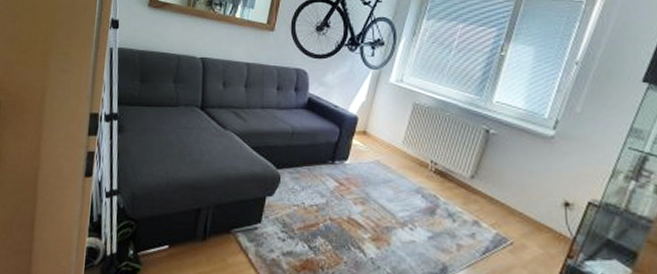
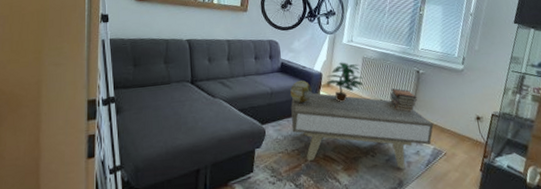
coffee table: none [313,139,500,253] -> present [291,92,434,170]
decorative sphere: none [316,123,344,149] -> present [290,80,313,103]
potted plant: none [360,106,411,156] -> present [325,62,364,102]
book stack: none [443,148,481,182] -> present [390,88,417,112]

